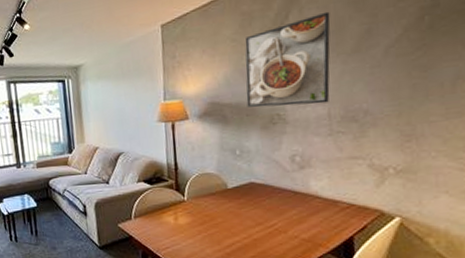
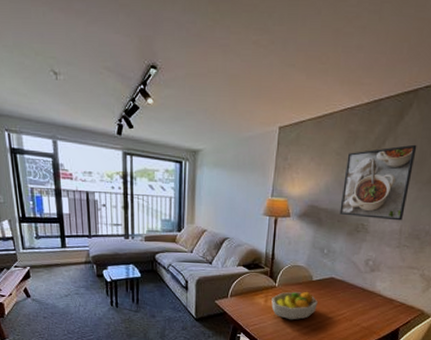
fruit bowl: none [182,202,239,239] -> present [271,291,318,320]

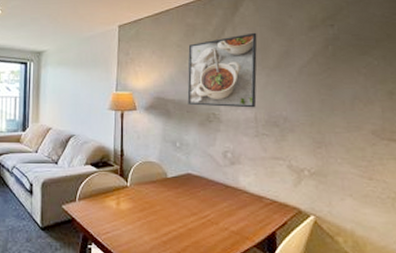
fruit bowl: present [271,291,318,320] -> none [124,190,176,226]

